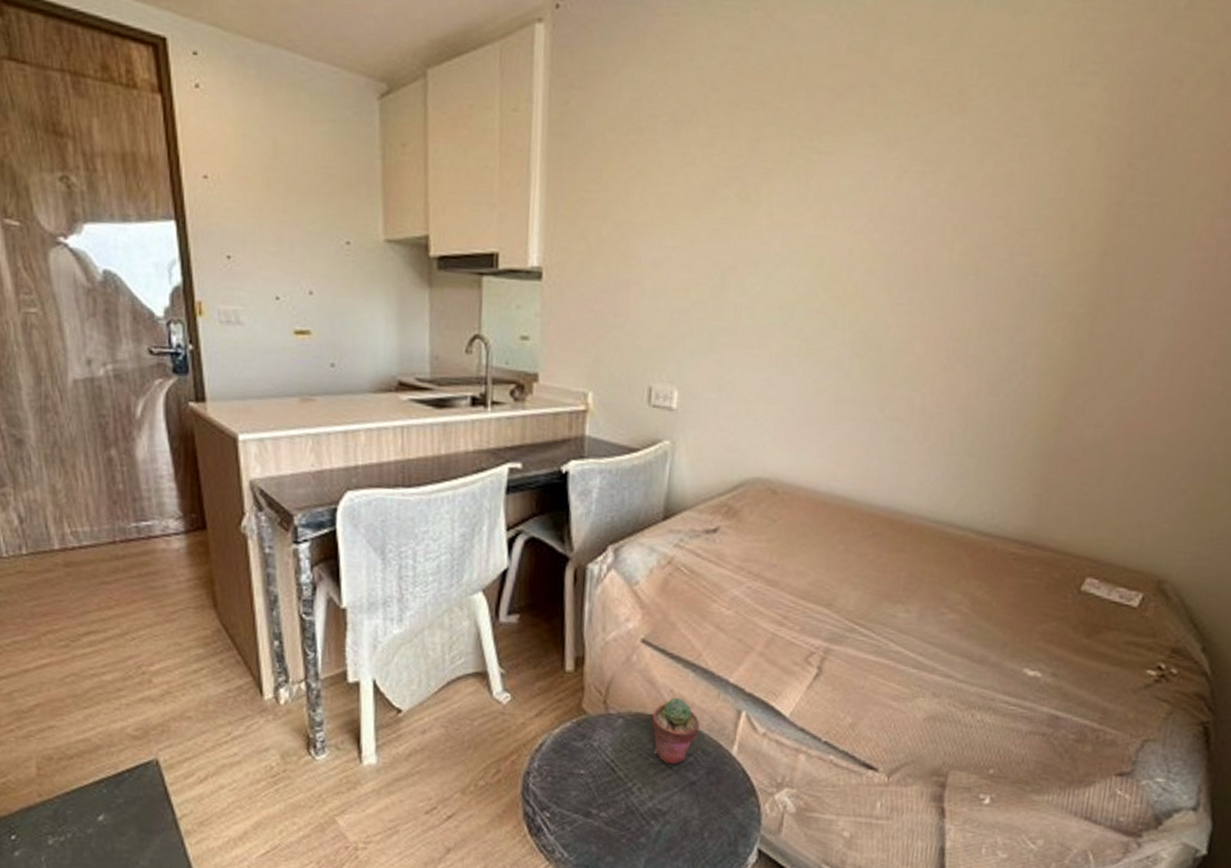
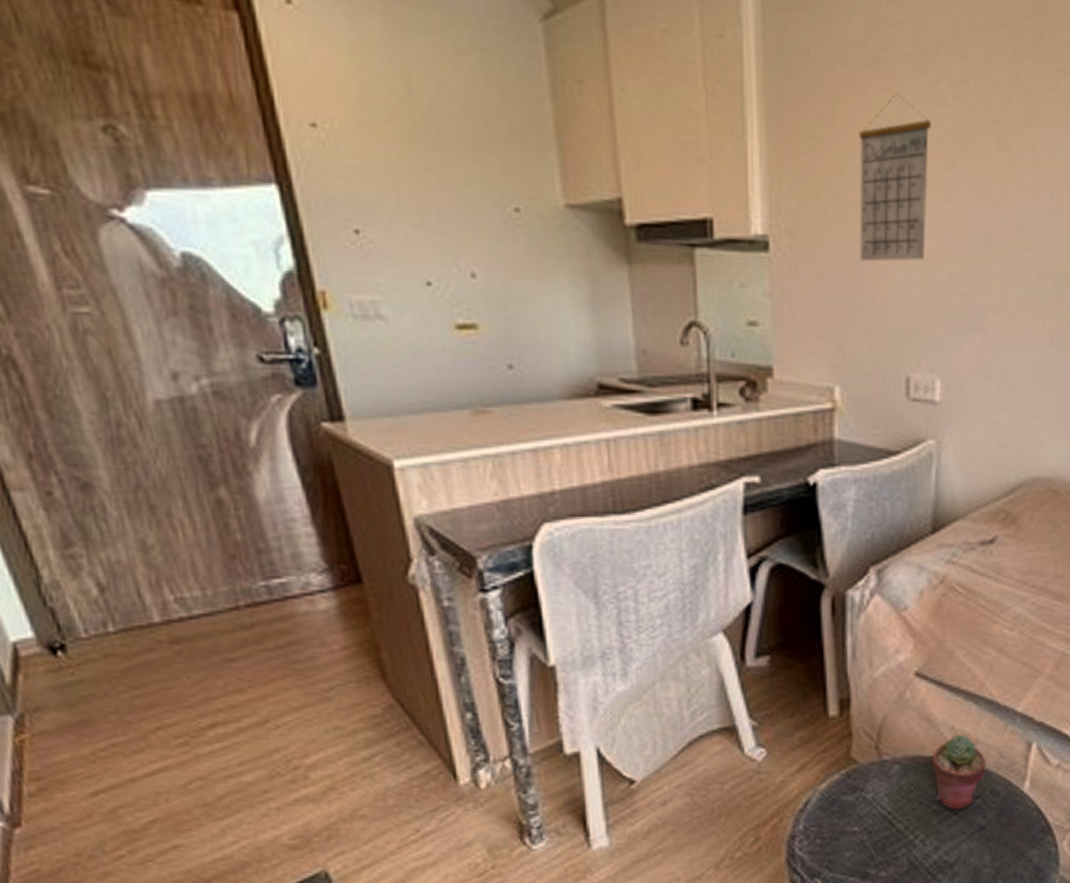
calendar: none [615,154,682,291] -> present [859,92,931,262]

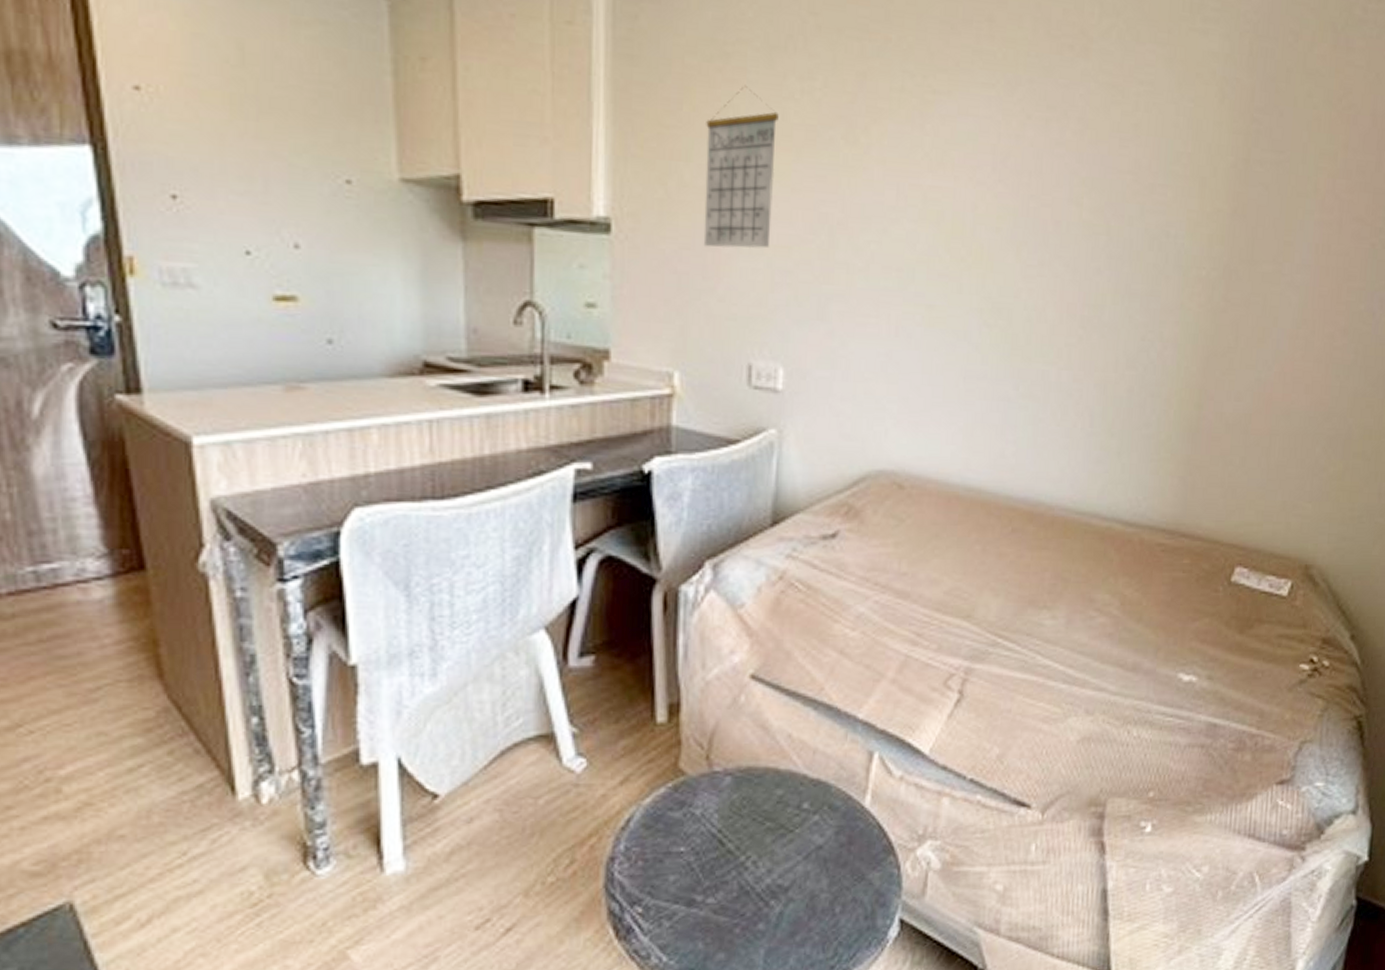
potted succulent: present [931,735,987,810] -> none [766,744,826,828]

